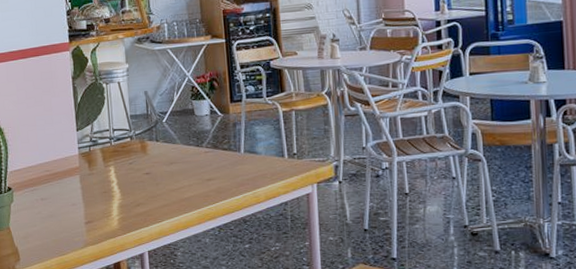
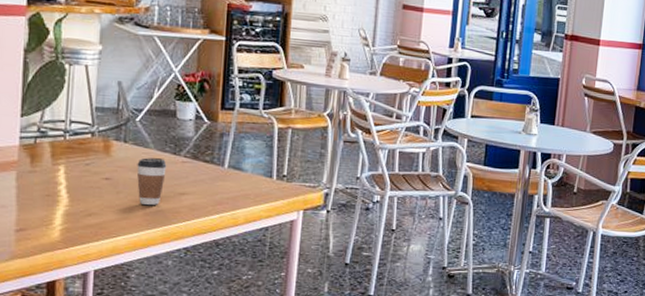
coffee cup: none [169,151,193,193] -> present [137,158,167,206]

